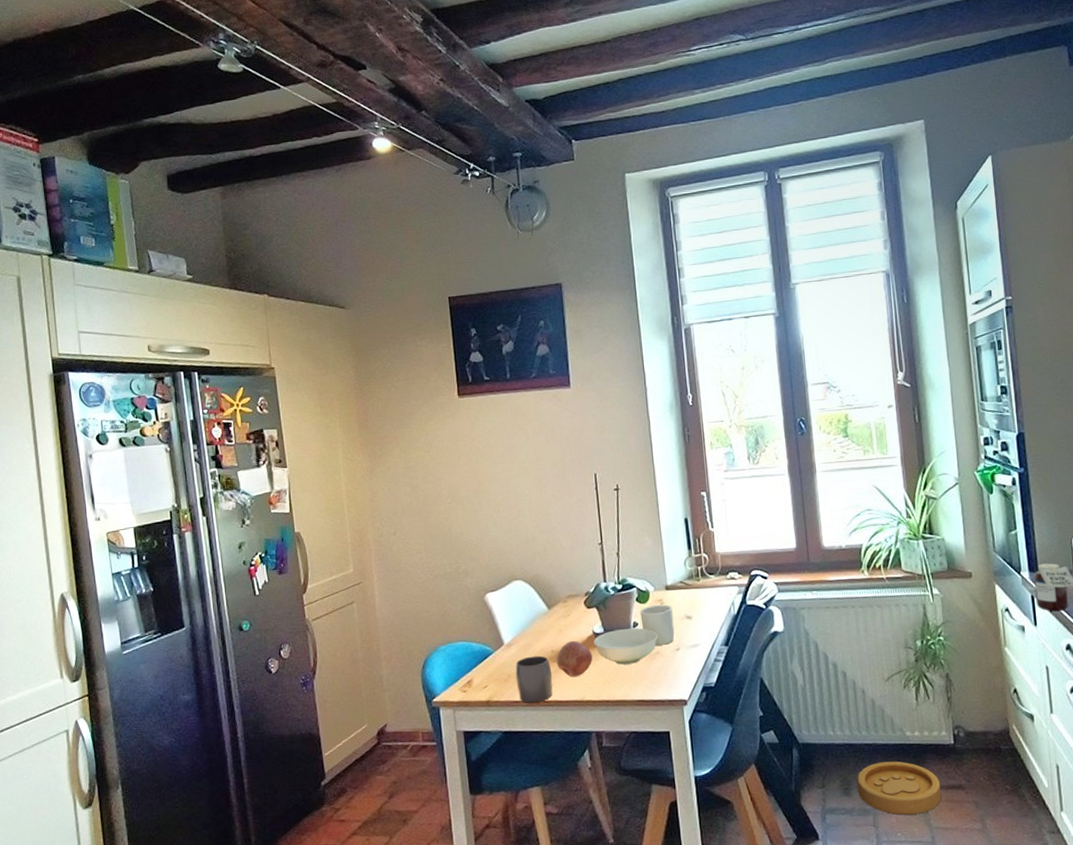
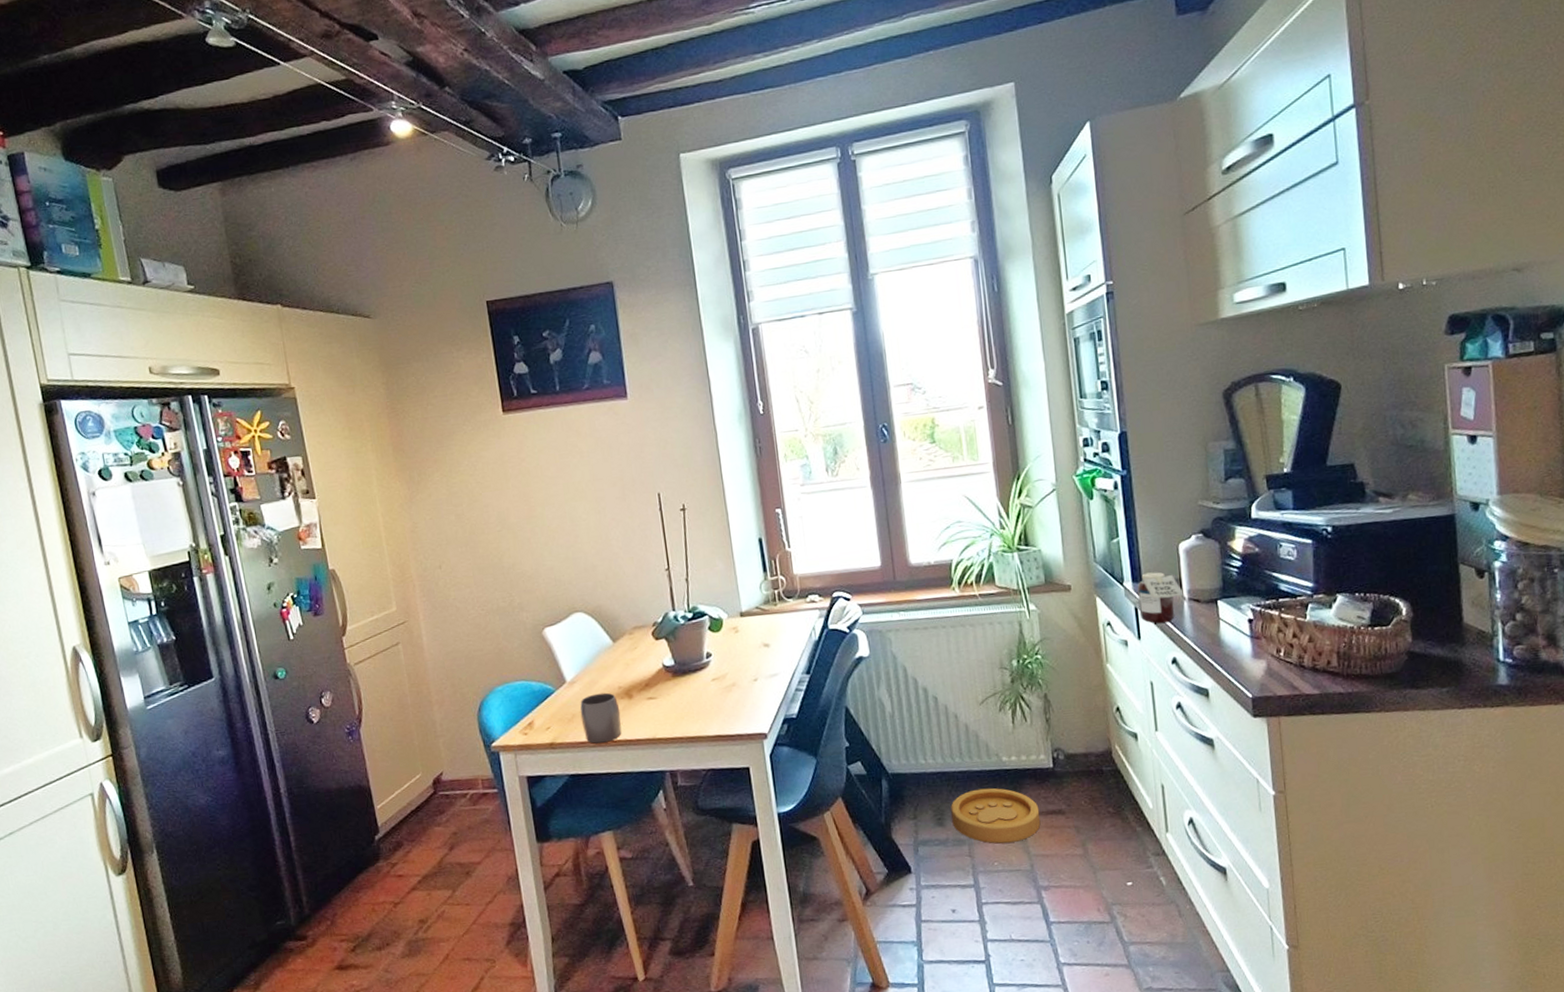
fruit: present [556,640,593,678] -> none [623,675,664,715]
bowl: present [593,628,658,665] -> none [664,658,734,699]
mug: present [640,604,675,646] -> none [713,632,752,677]

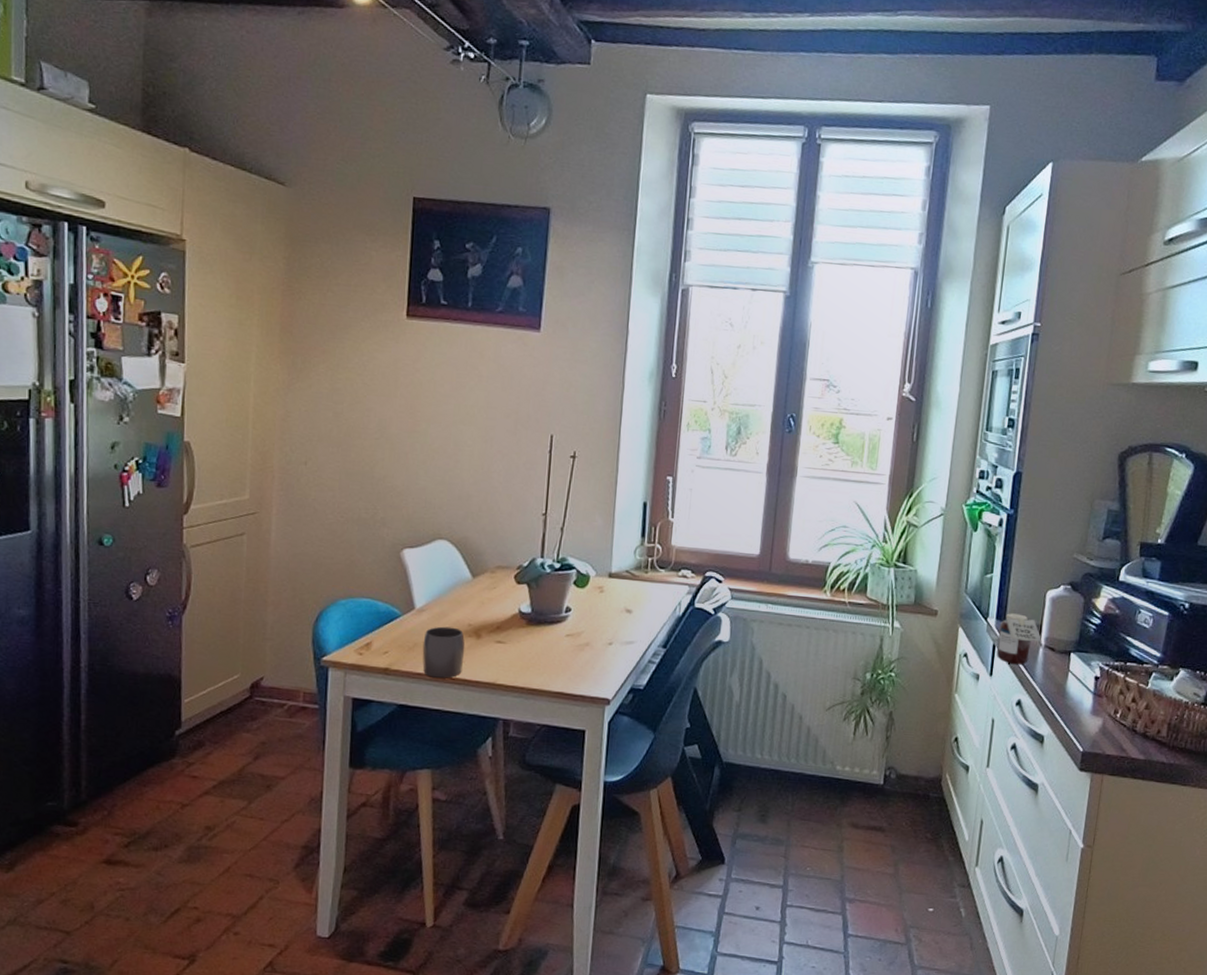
pet bowl: present [951,788,1041,844] -> none [775,792,862,851]

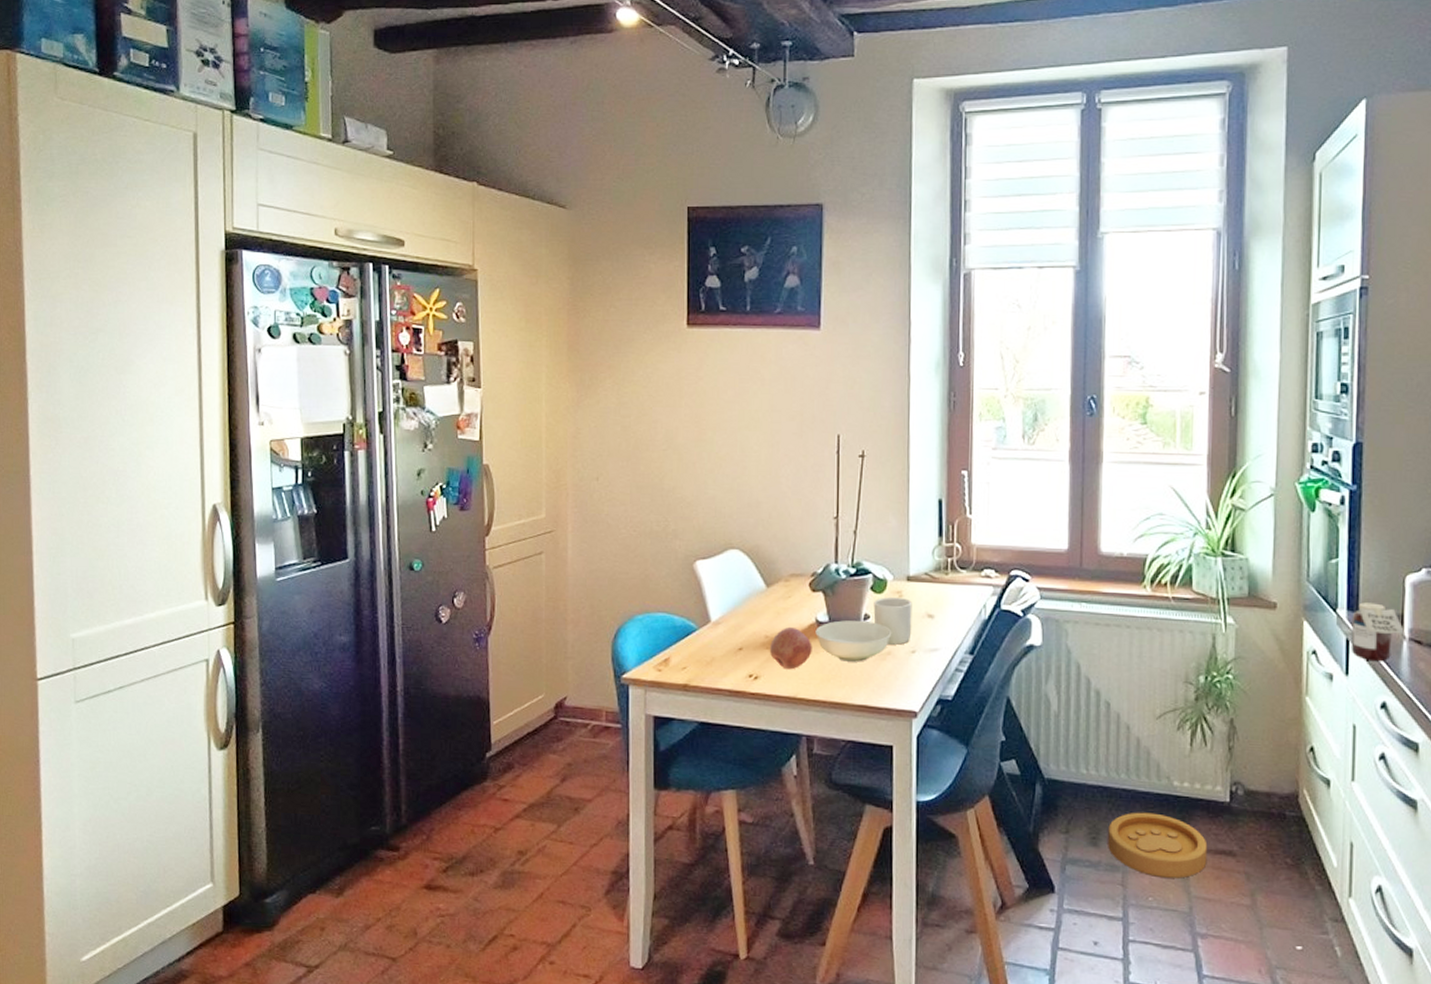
mug: present [422,626,465,678] -> none [720,639,763,693]
fruit: none [471,616,514,657] -> present [769,626,812,670]
bowl: none [518,612,592,652] -> present [815,620,892,662]
mug: none [575,591,613,637] -> present [873,596,912,645]
pet bowl: none [775,792,862,851] -> present [1108,812,1208,878]

